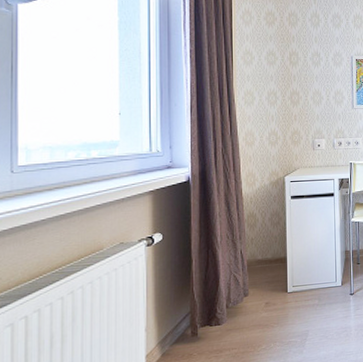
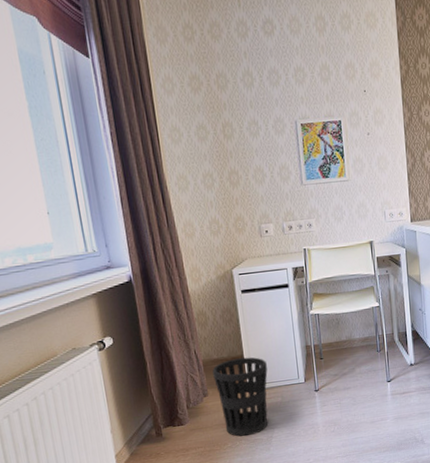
wastebasket: none [256,259,308,338] -> present [212,357,268,437]

